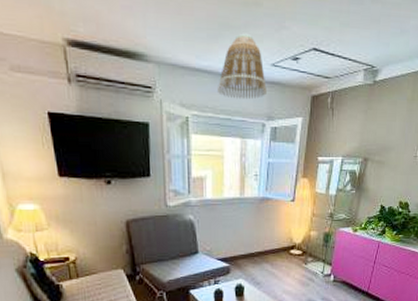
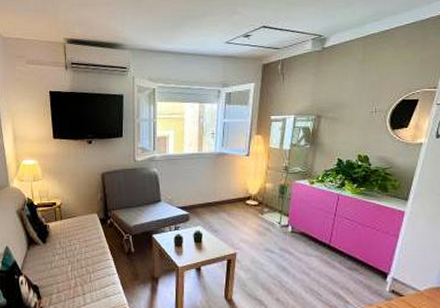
lamp shade: present [218,33,267,100] -> none [180,20,222,72]

